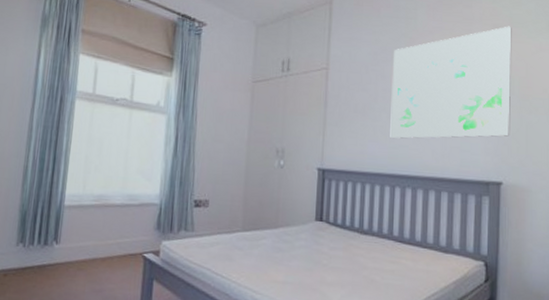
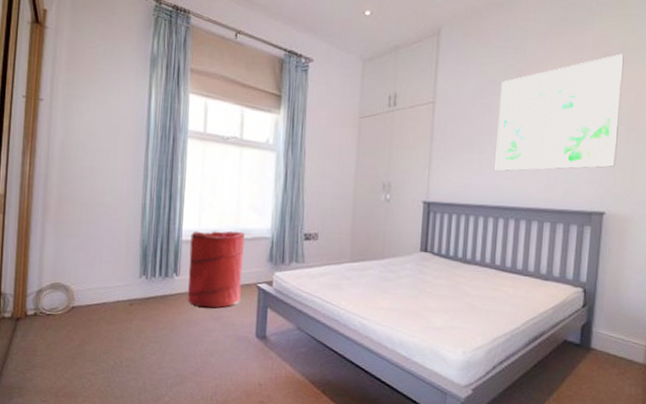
laundry hamper: none [67,195,132,280] -> present [188,231,245,308]

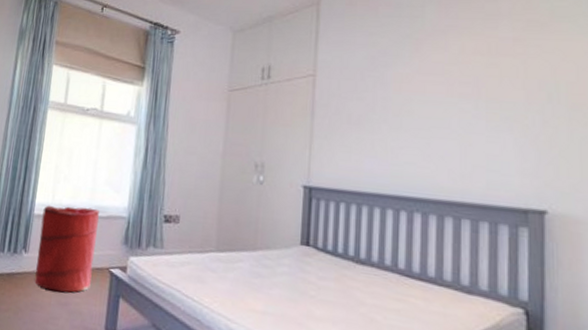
wall art: present [495,53,624,171] -> none [392,21,557,155]

